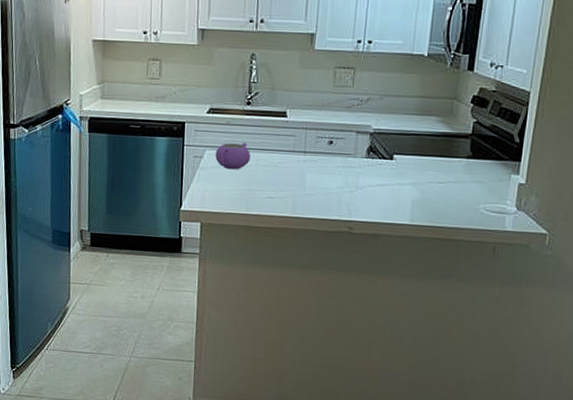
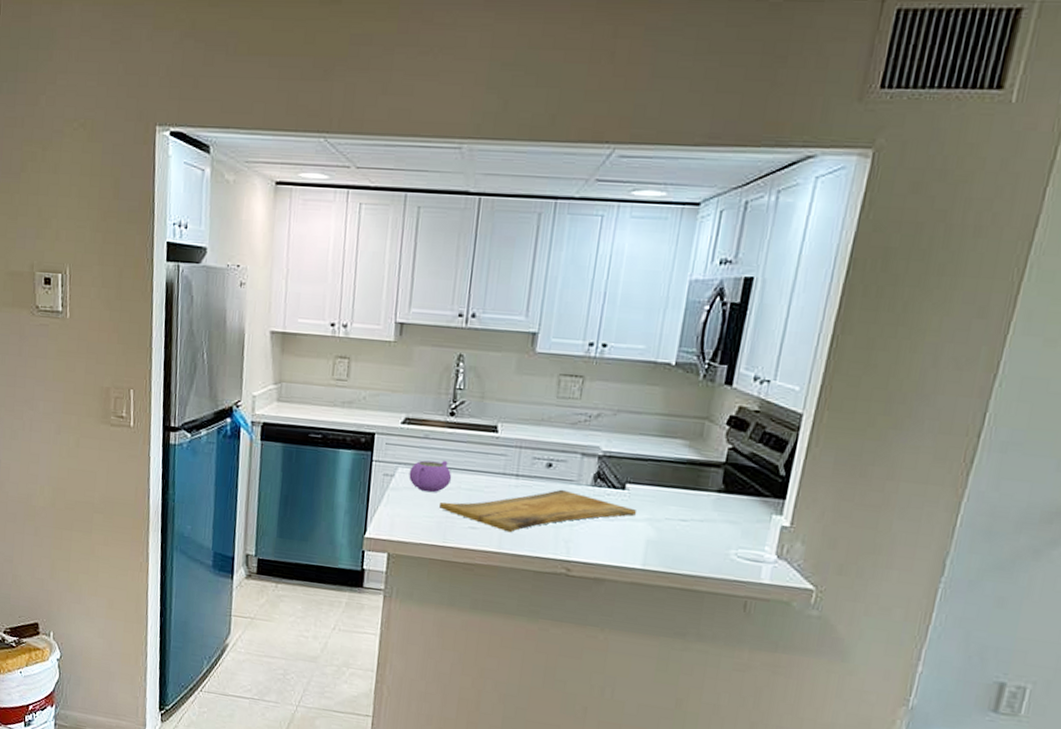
cutting board: none [242,162,403,200] -> present [440,489,636,533]

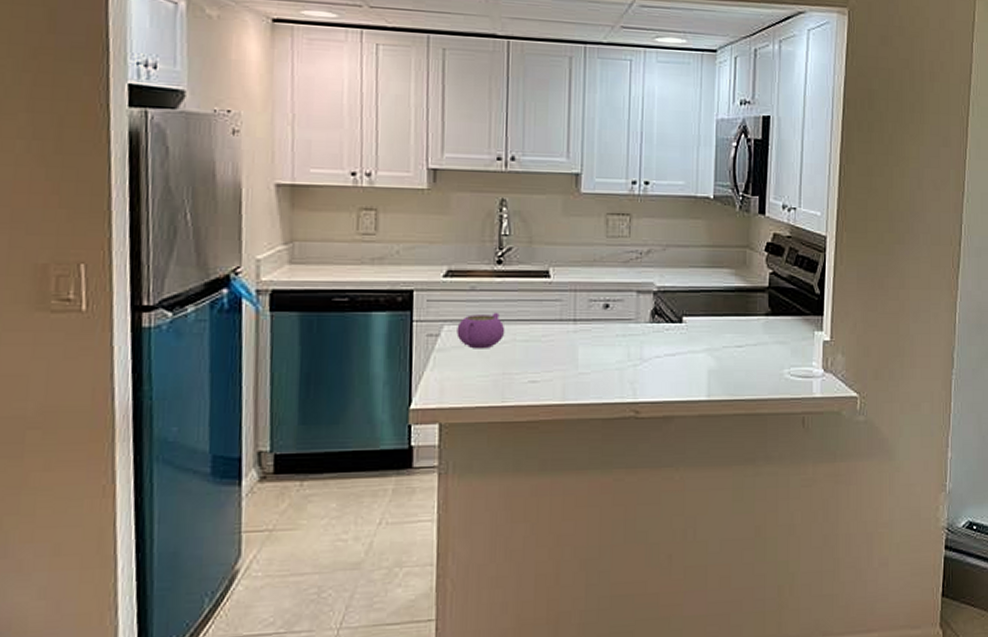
cutting board: present [440,489,636,533] -> none [495,329,695,382]

